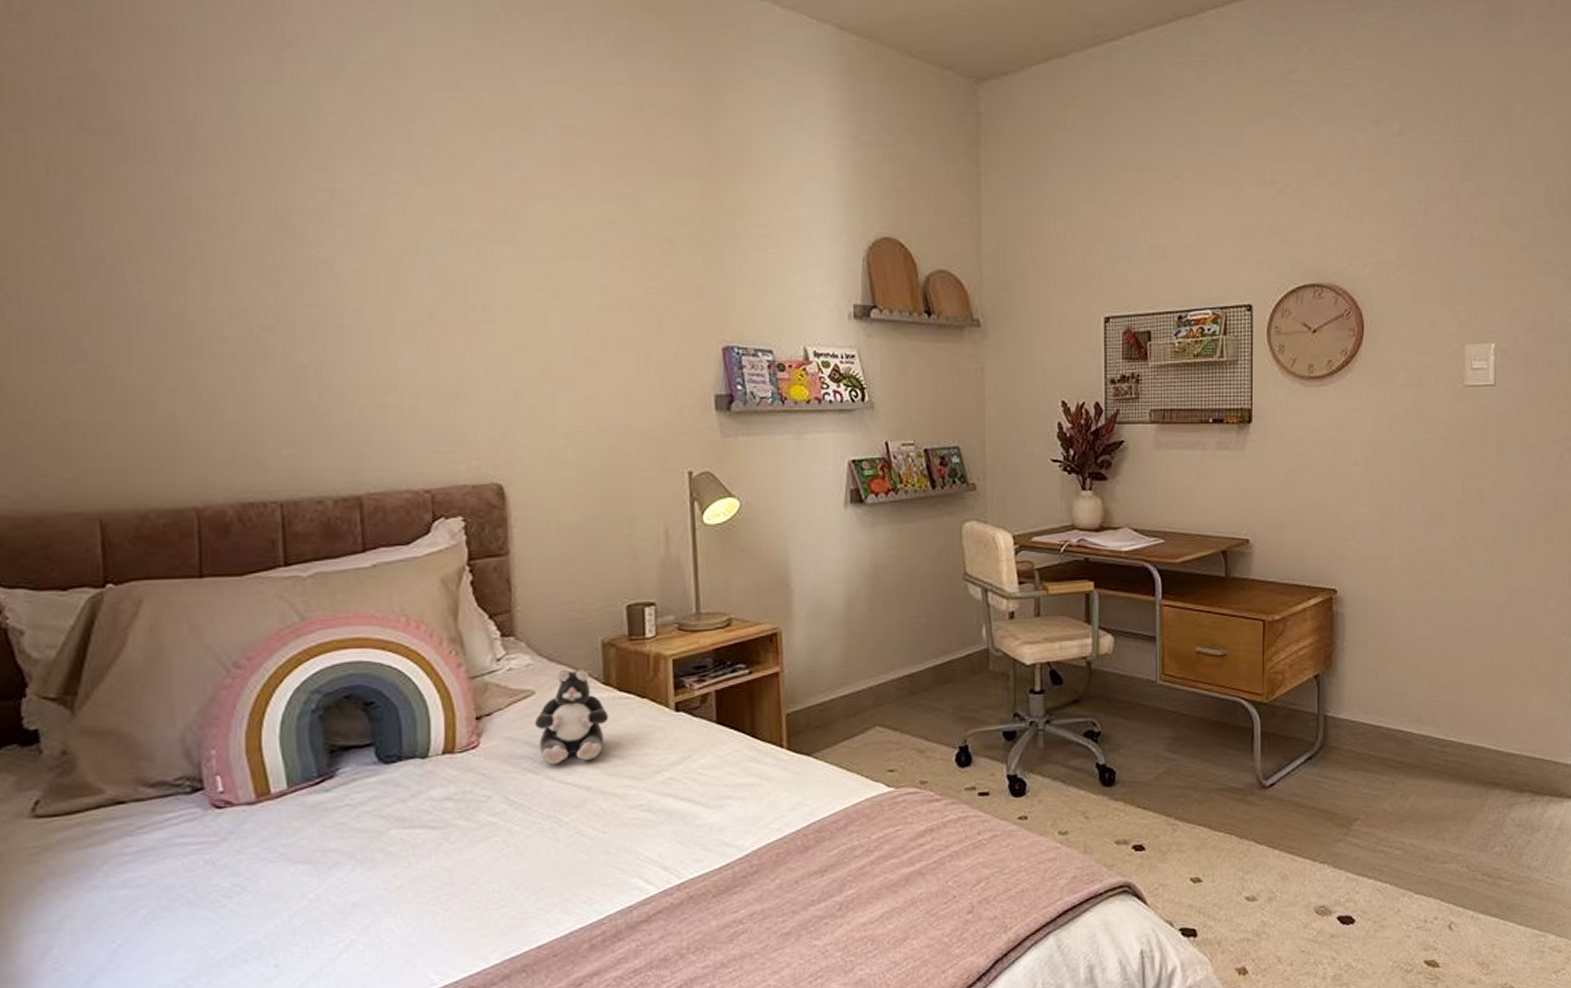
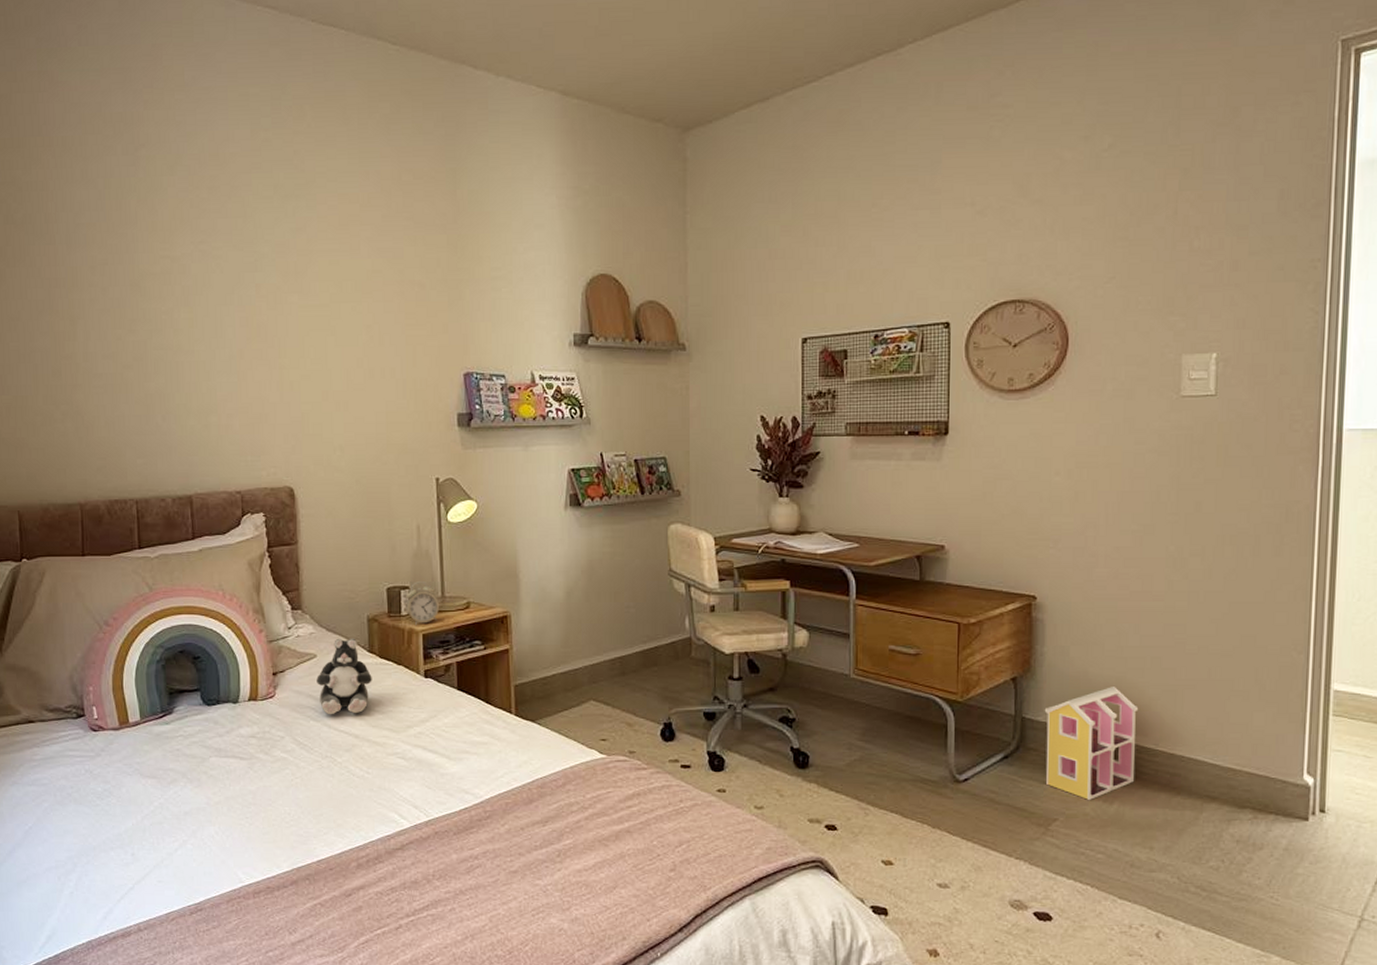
alarm clock: none [651,596,693,650] -> present [406,581,439,626]
dollhouse: none [1345,677,1431,797] -> present [1044,685,1139,801]

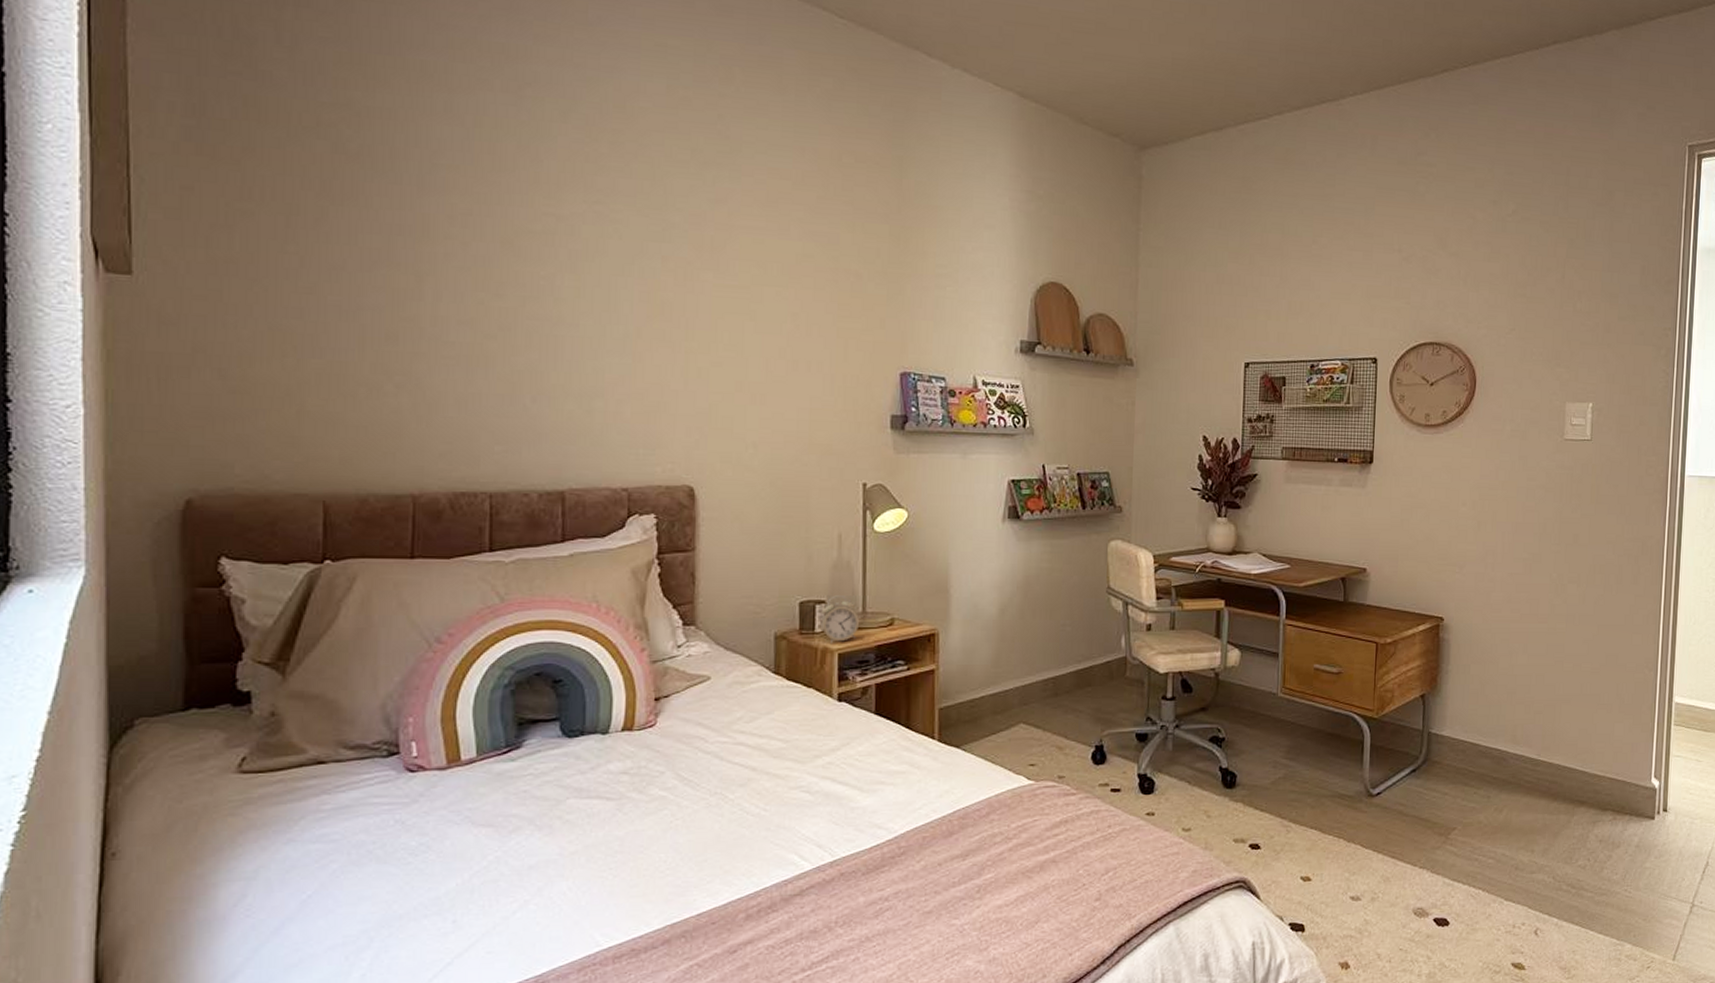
plush toy: present [317,638,372,715] -> none [709,657,777,746]
dollhouse: present [1044,685,1139,801] -> none [1447,701,1525,810]

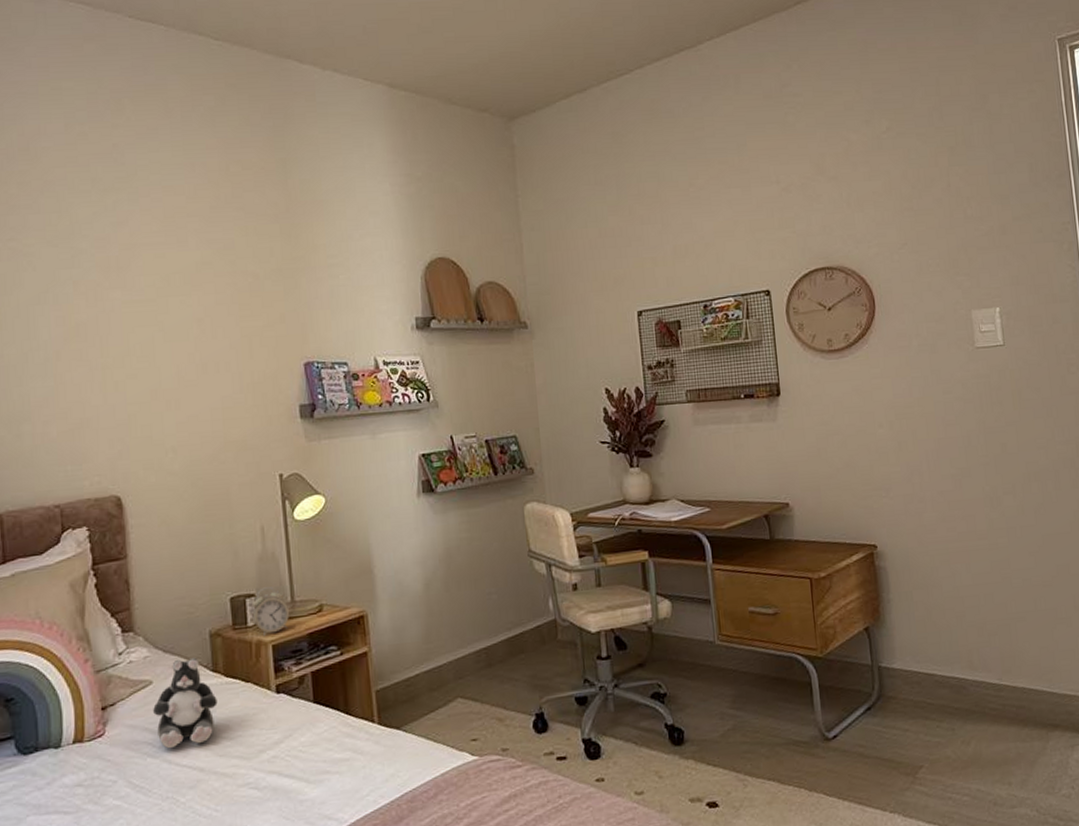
plush toy: none [709,657,777,746] -> present [153,657,218,749]

